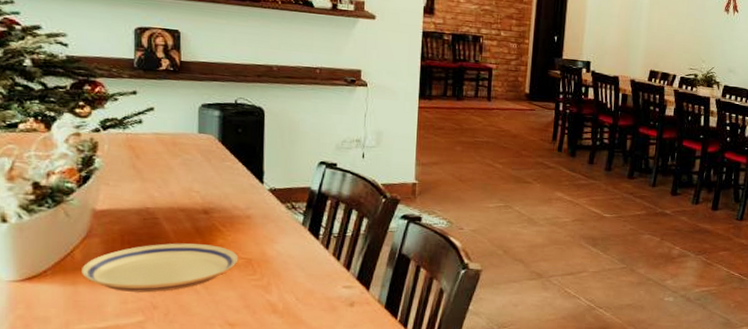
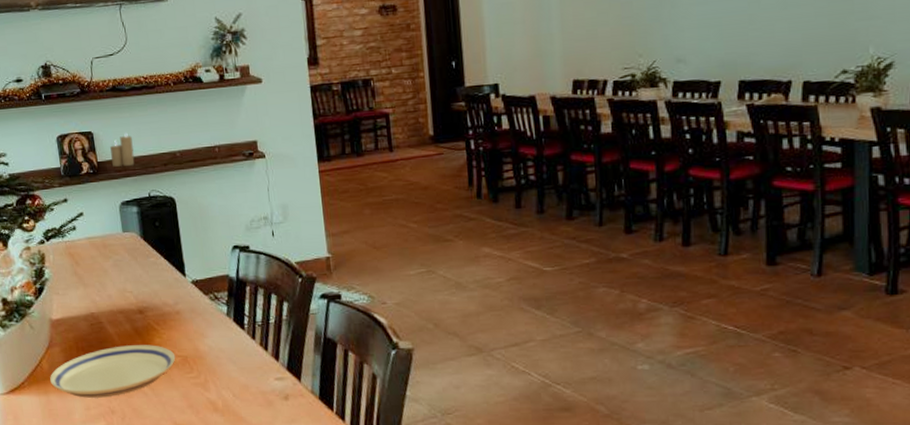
candle: none [197,38,225,71] -> present [110,132,135,167]

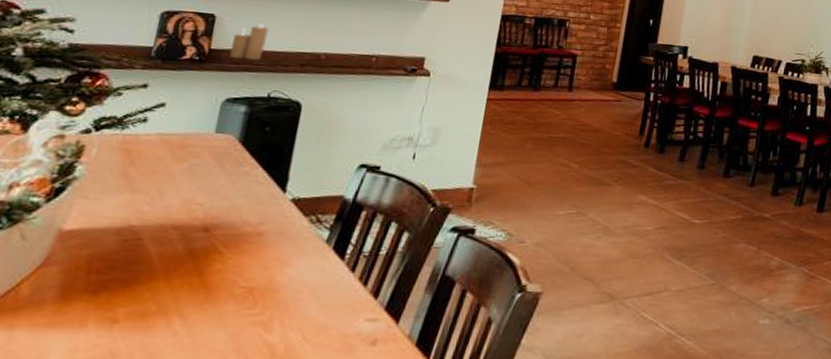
plate: present [50,345,176,398] -> none [24,270,238,336]

